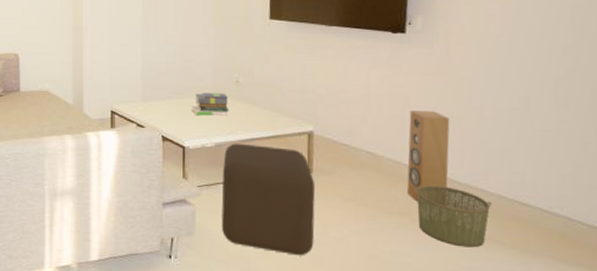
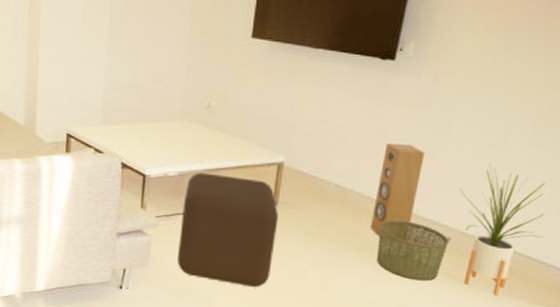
books: present [191,93,229,116] -> none [156,117,197,143]
house plant: none [490,128,588,263] -> present [459,164,546,296]

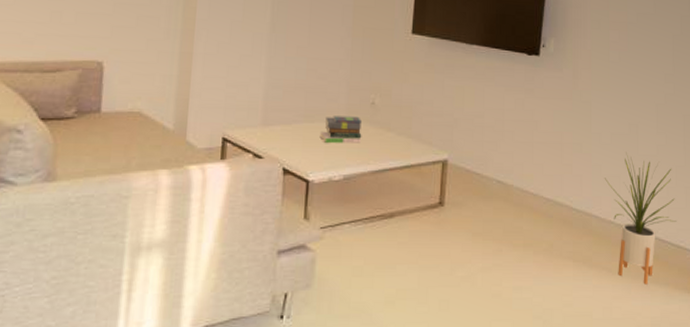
books: none [156,117,197,143] -> present [319,116,362,143]
cube: present [178,172,279,288] -> none [344,175,446,301]
speaker: present [371,143,425,241] -> none [532,136,573,235]
basket: present [376,220,452,281] -> none [538,214,603,276]

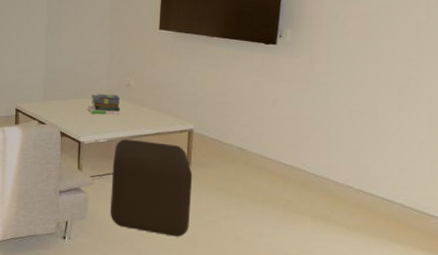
cube: none [344,175,446,301] -> present [111,139,193,237]
house plant: present [604,153,677,285] -> none [342,128,420,243]

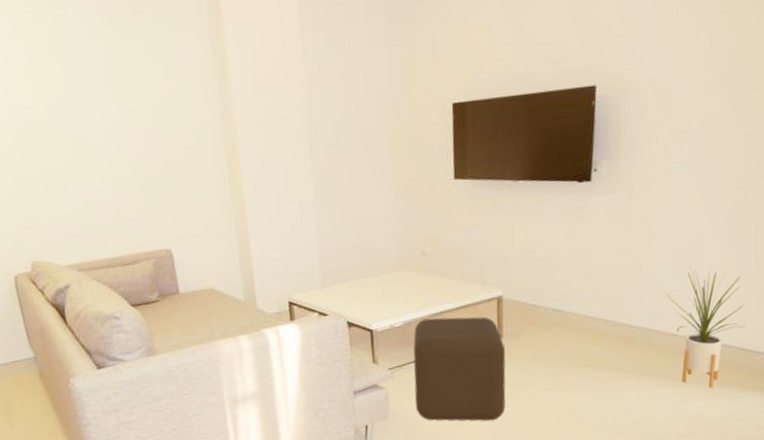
books: present [87,94,121,115] -> none [376,267,417,295]
house plant: none [342,128,420,243] -> present [665,267,745,388]

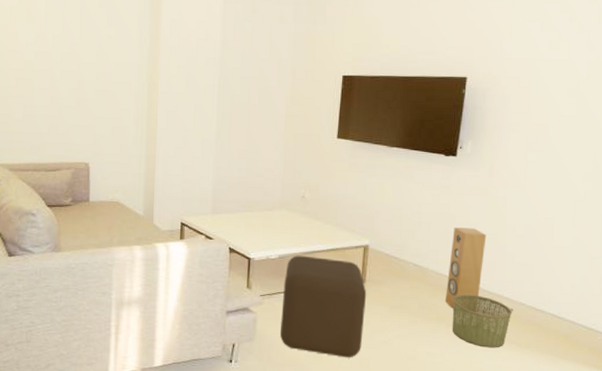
speaker: none [591,260,631,351] -> present [445,227,487,312]
basket: none [598,332,665,387] -> present [451,294,514,348]
house plant: present [665,267,745,388] -> none [516,244,589,360]

